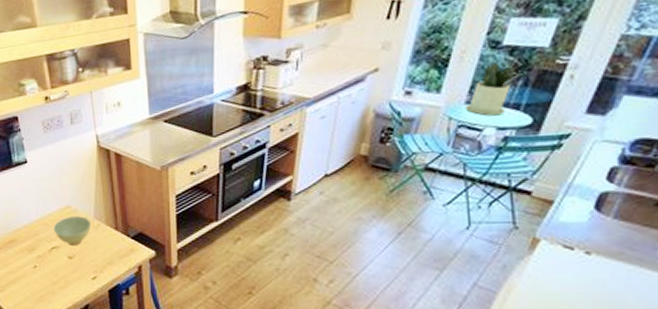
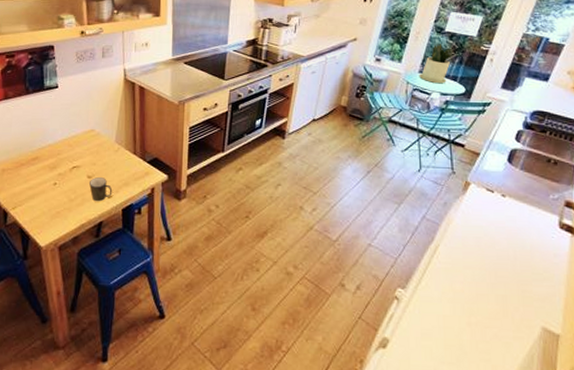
bowl: present [53,216,91,245] -> none [76,139,111,166]
mug: none [71,257,96,285] -> present [89,177,113,203]

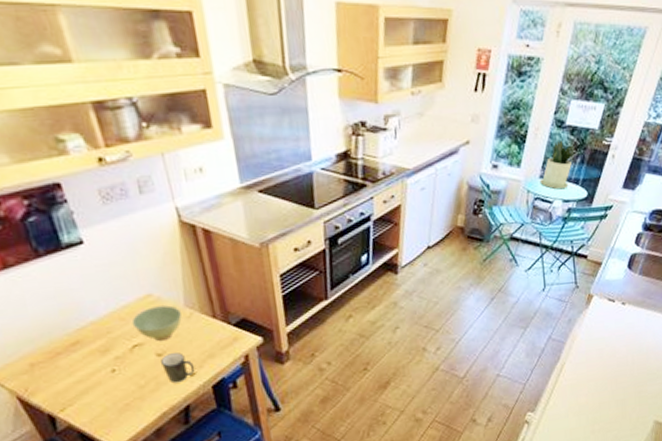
bowl: none [76,139,111,166] -> present [131,305,182,341]

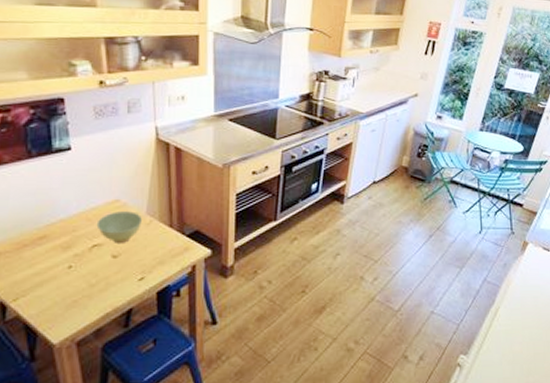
mug: present [161,353,195,385] -> none [115,256,144,287]
planter: present [539,141,575,190] -> none [479,101,512,142]

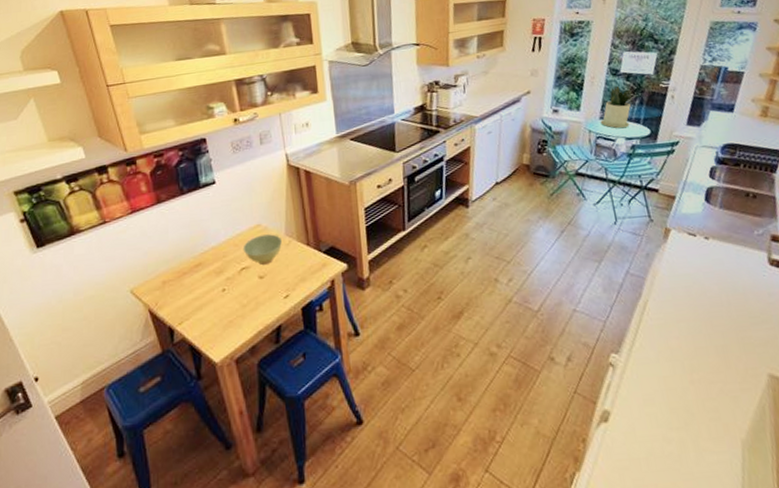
planter: none [479,101,512,142] -> present [600,86,632,129]

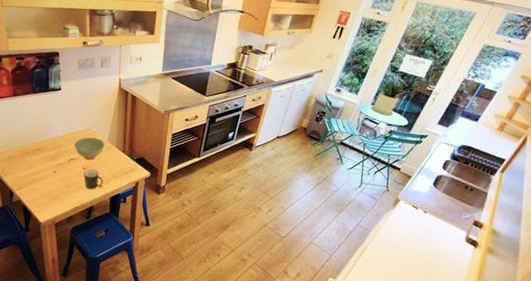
mug: none [262,276,289,305] -> present [83,169,103,191]

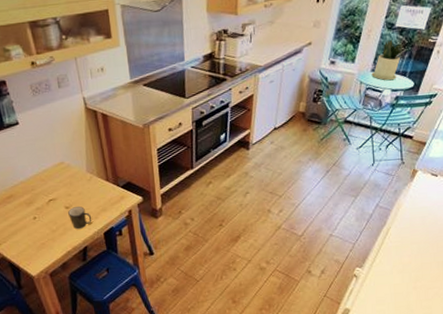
bowl: present [74,137,105,160] -> none [49,171,84,197]

